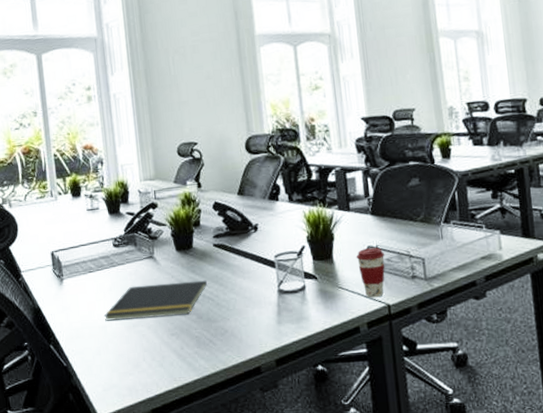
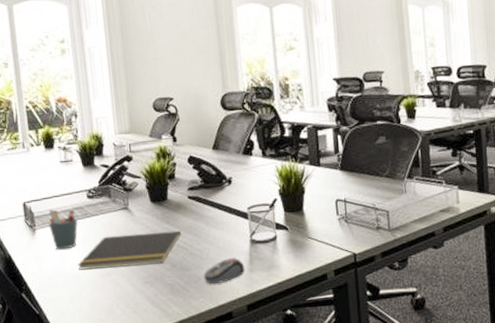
pen holder: none [76,258,104,300] -> present [48,209,78,250]
computer mouse: none [230,308,273,336] -> present [203,257,245,284]
coffee cup: present [356,247,385,298] -> none [325,201,353,248]

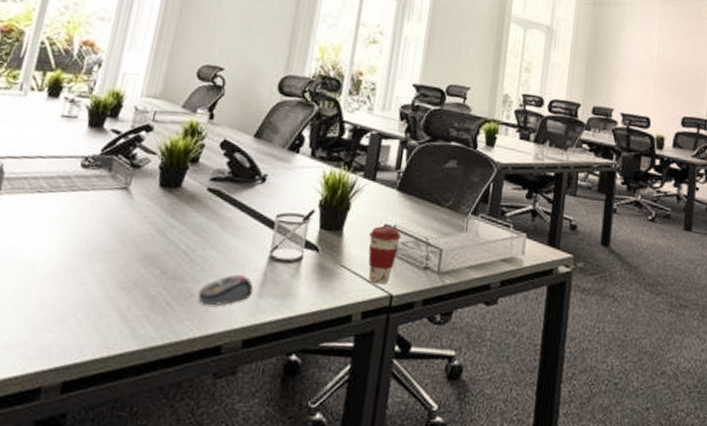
pen holder: present [48,209,78,250] -> none [17,172,60,227]
notepad: present [77,230,181,270] -> none [38,219,186,267]
coffee cup: none [325,201,353,248] -> present [368,226,402,285]

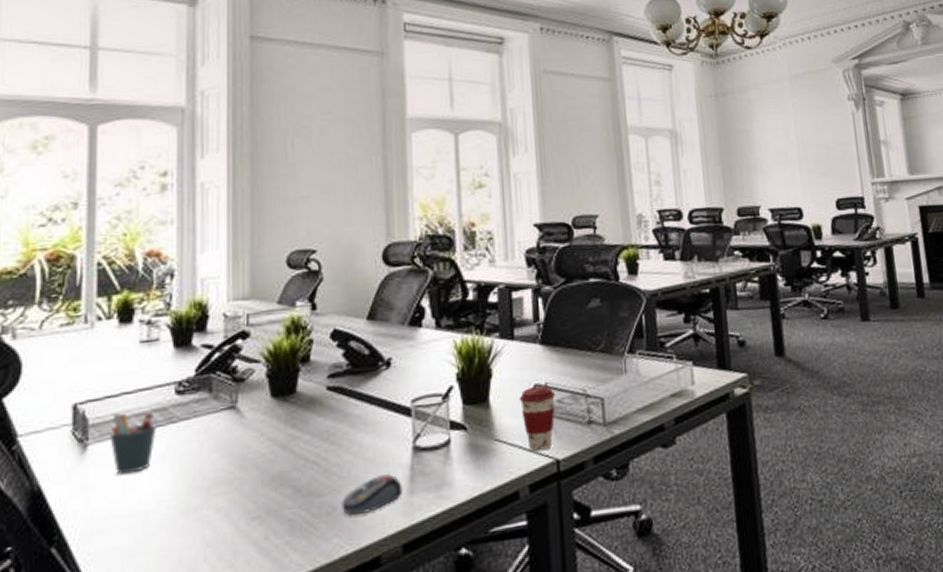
pen holder: none [17,172,60,227] -> present [110,413,157,475]

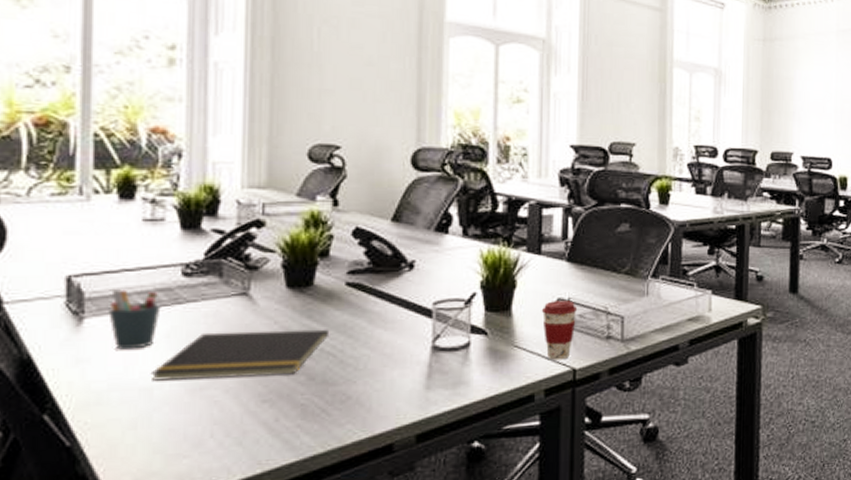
notepad: none [147,437,312,505] -> present [150,329,328,381]
computer mouse: present [341,472,403,515] -> none [356,368,419,405]

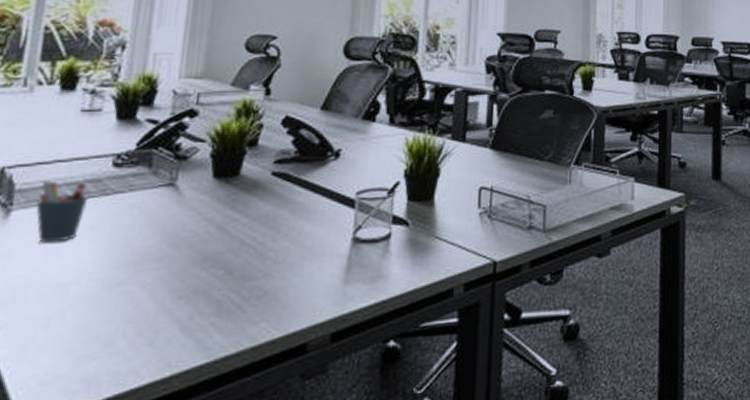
notepad: present [150,329,328,381] -> none [69,220,251,276]
coffee cup: present [541,301,578,360] -> none [463,189,500,252]

